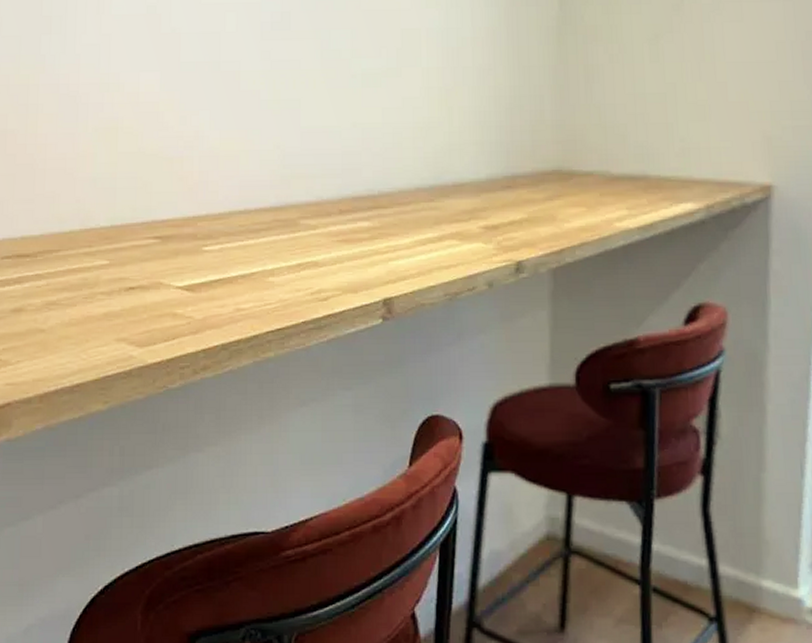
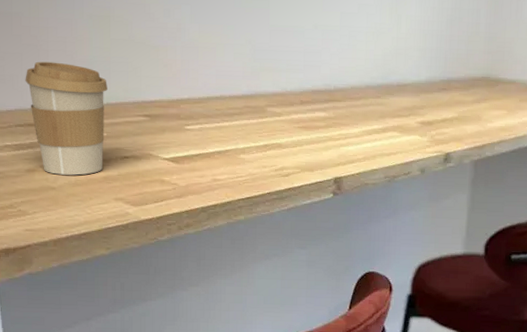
coffee cup: none [16,182,112,314] -> present [25,61,107,175]

